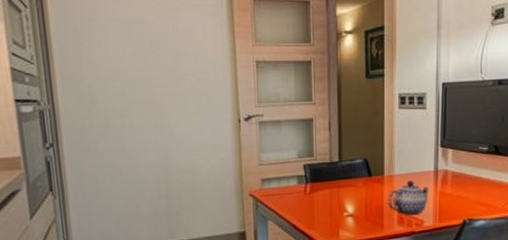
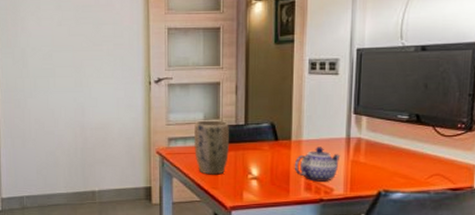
plant pot: none [288,158,324,215] -> present [194,120,229,175]

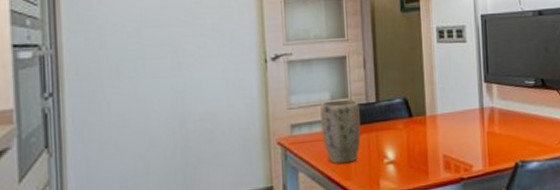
teapot: present [294,147,341,182] -> none [431,120,476,159]

